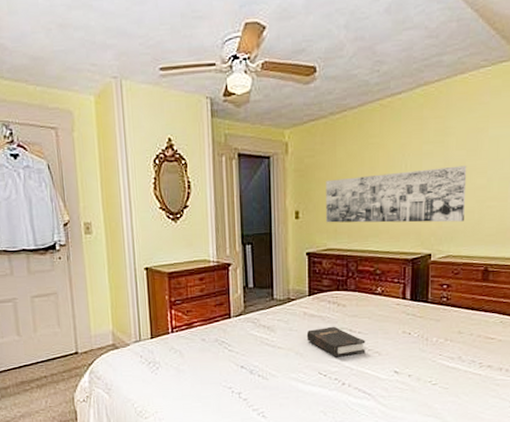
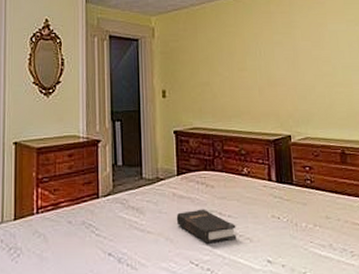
wall art: present [326,165,467,223] -> none [190,54,317,106]

